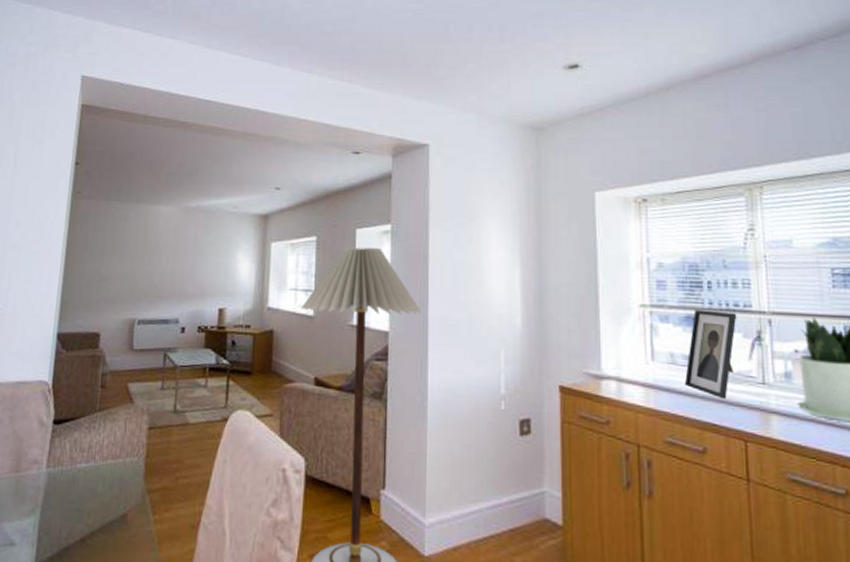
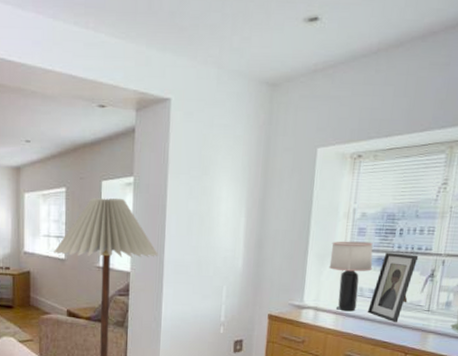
table lamp: none [627,295,682,384] -> present [329,241,373,312]

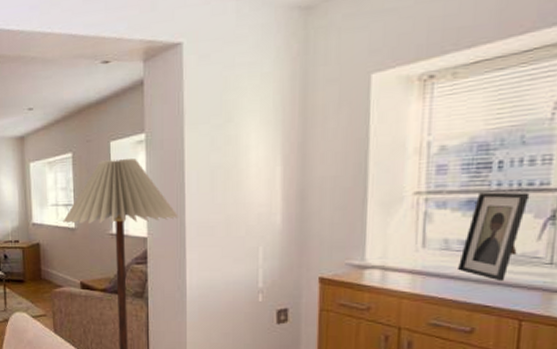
table lamp: present [329,241,373,312] -> none [398,181,461,270]

